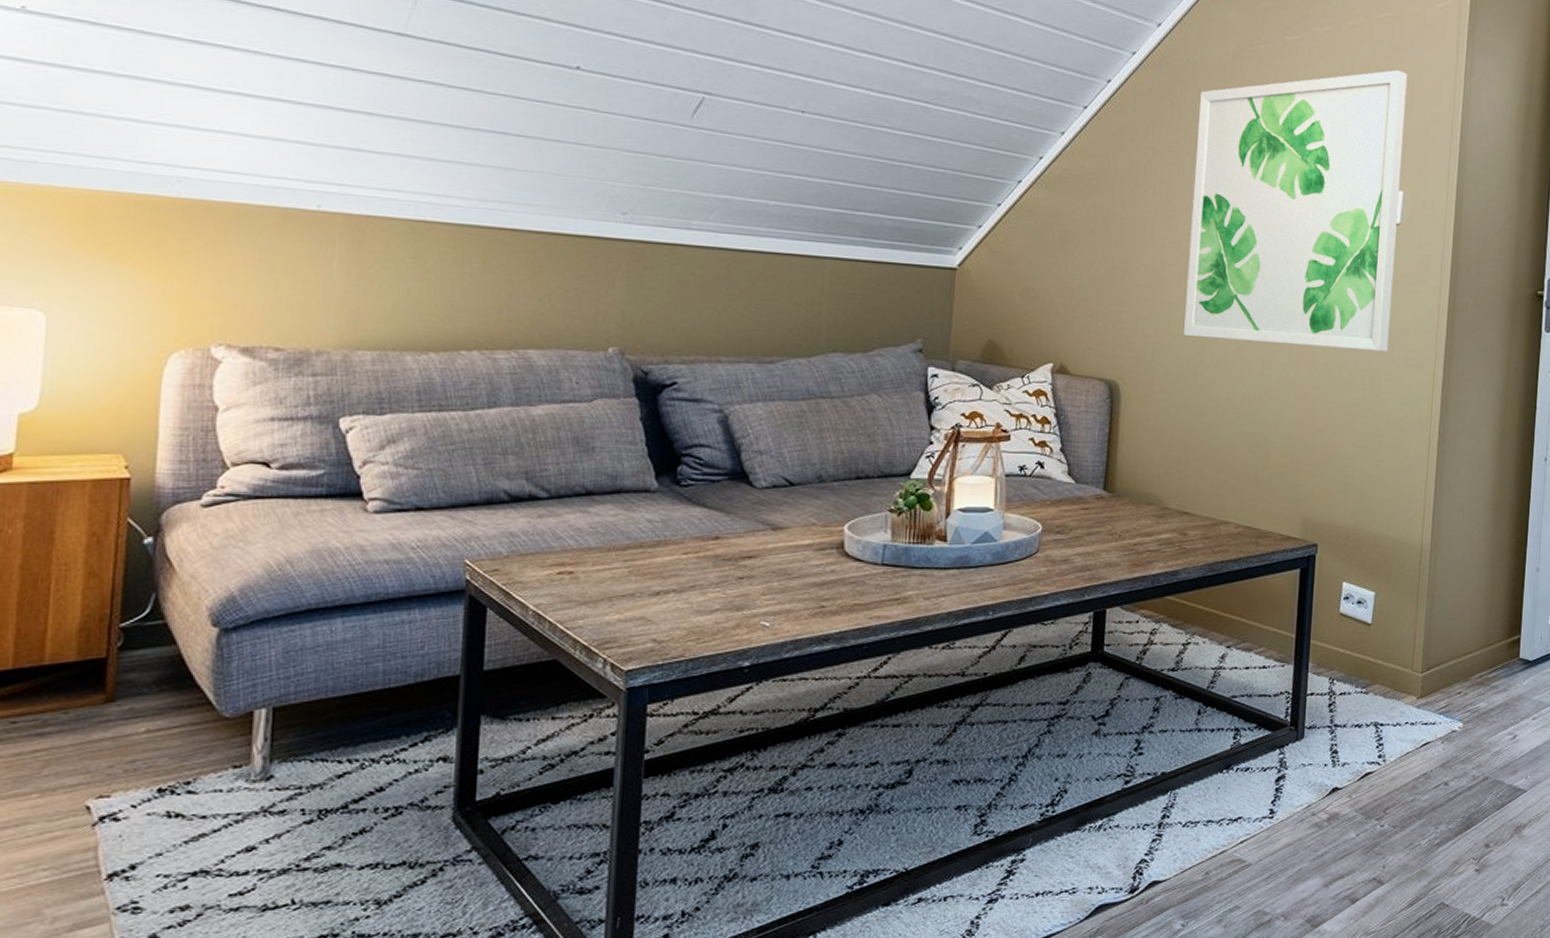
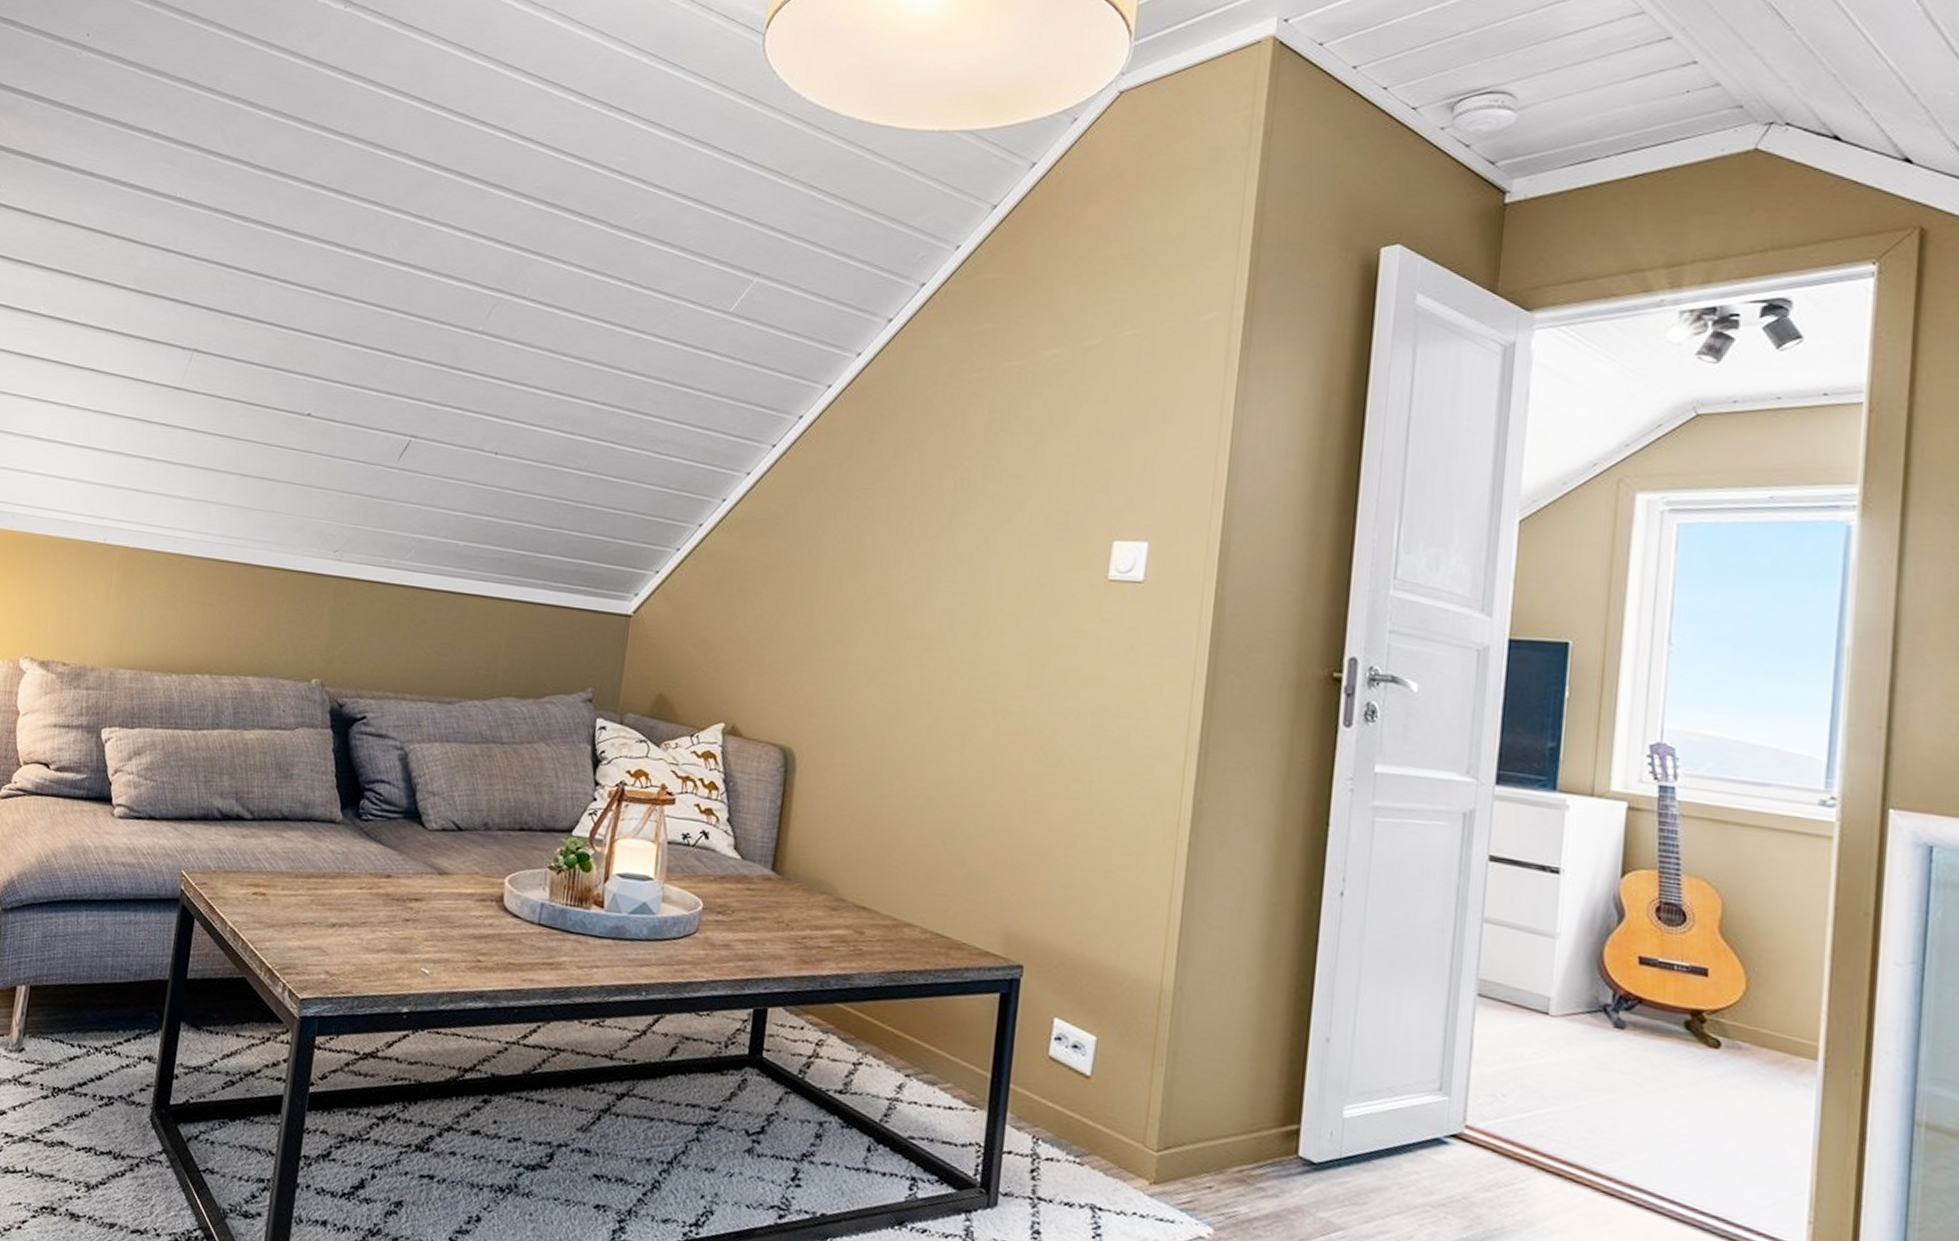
wall art: present [1184,69,1408,352] -> none [871,396,1159,737]

